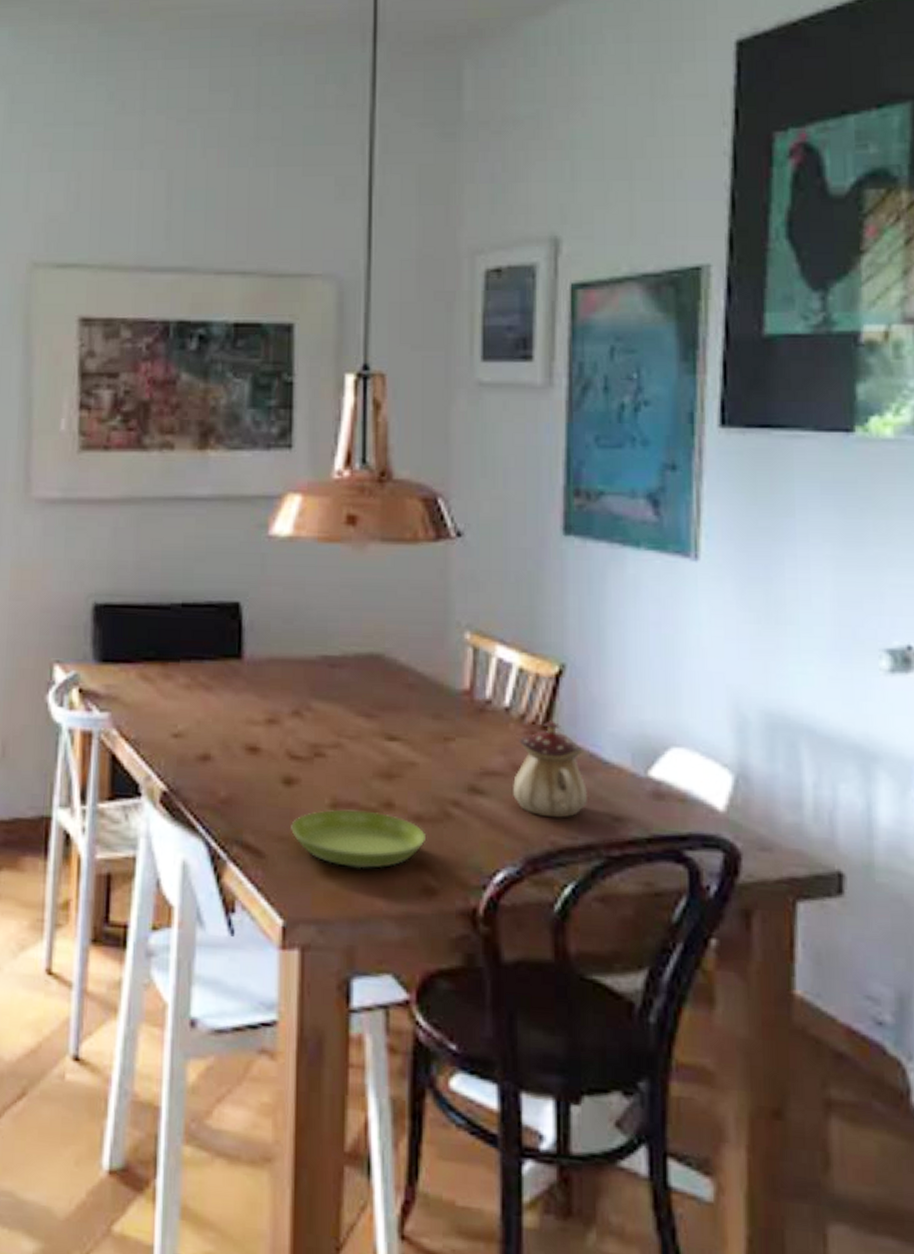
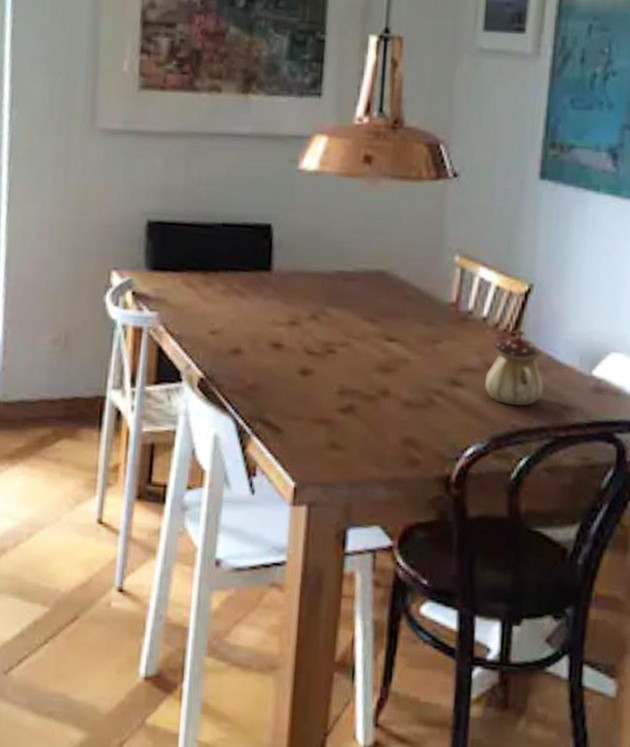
saucer: present [291,809,425,869] -> none [305,395,413,443]

